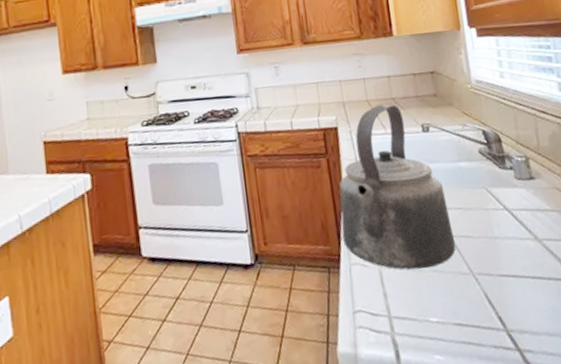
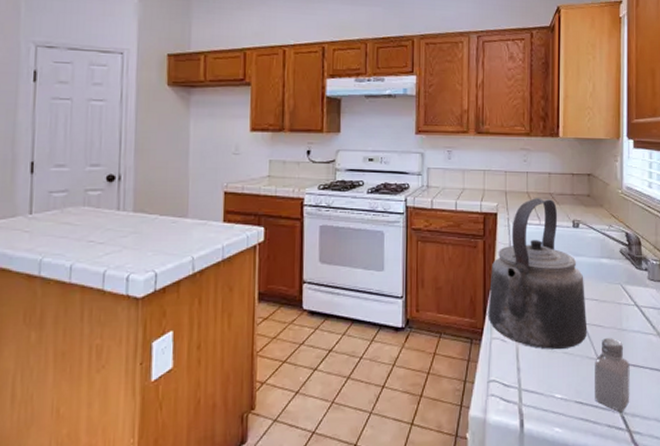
saltshaker: none [469,248,515,330] -> present [595,338,630,412]

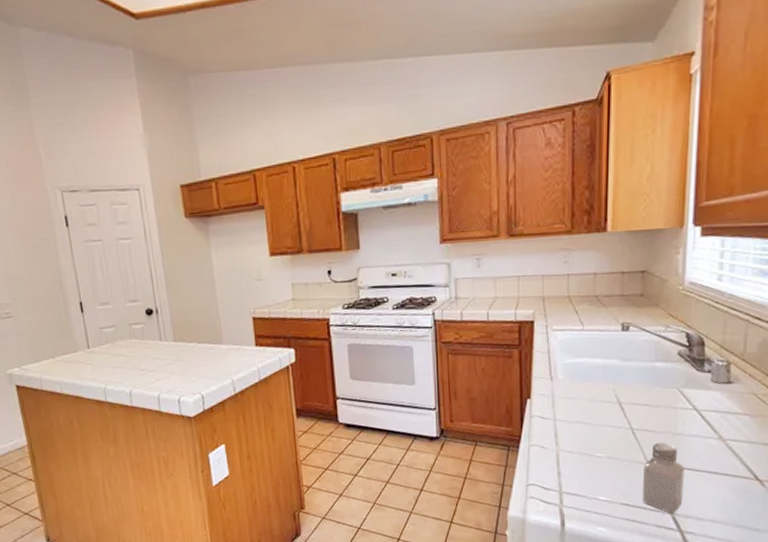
kettle: present [488,198,588,349] -> none [525,301,637,455]

